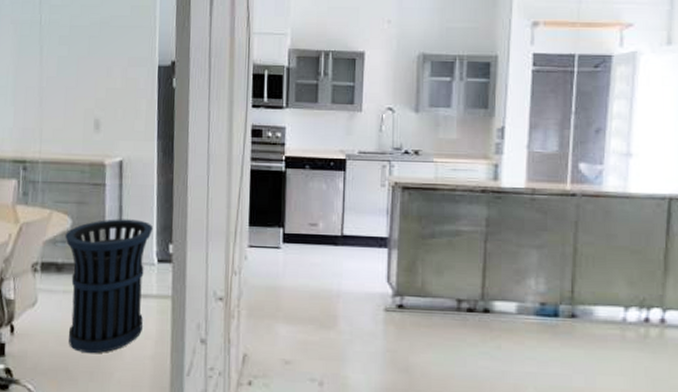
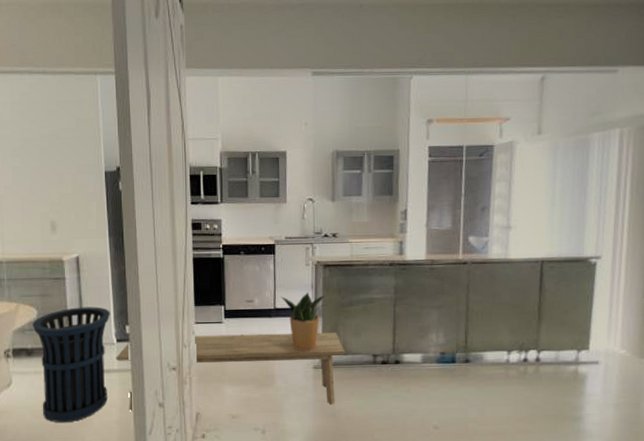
bench: none [155,261,424,358] -> present [116,332,346,412]
potted plant: none [349,217,406,290] -> present [280,291,329,351]

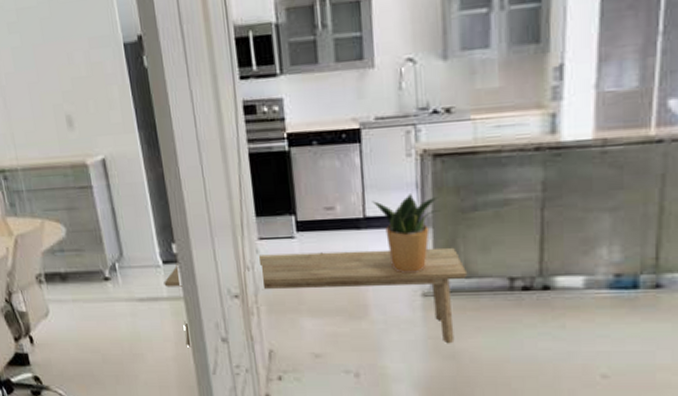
trash can: present [32,307,110,423] -> none [62,221,160,359]

